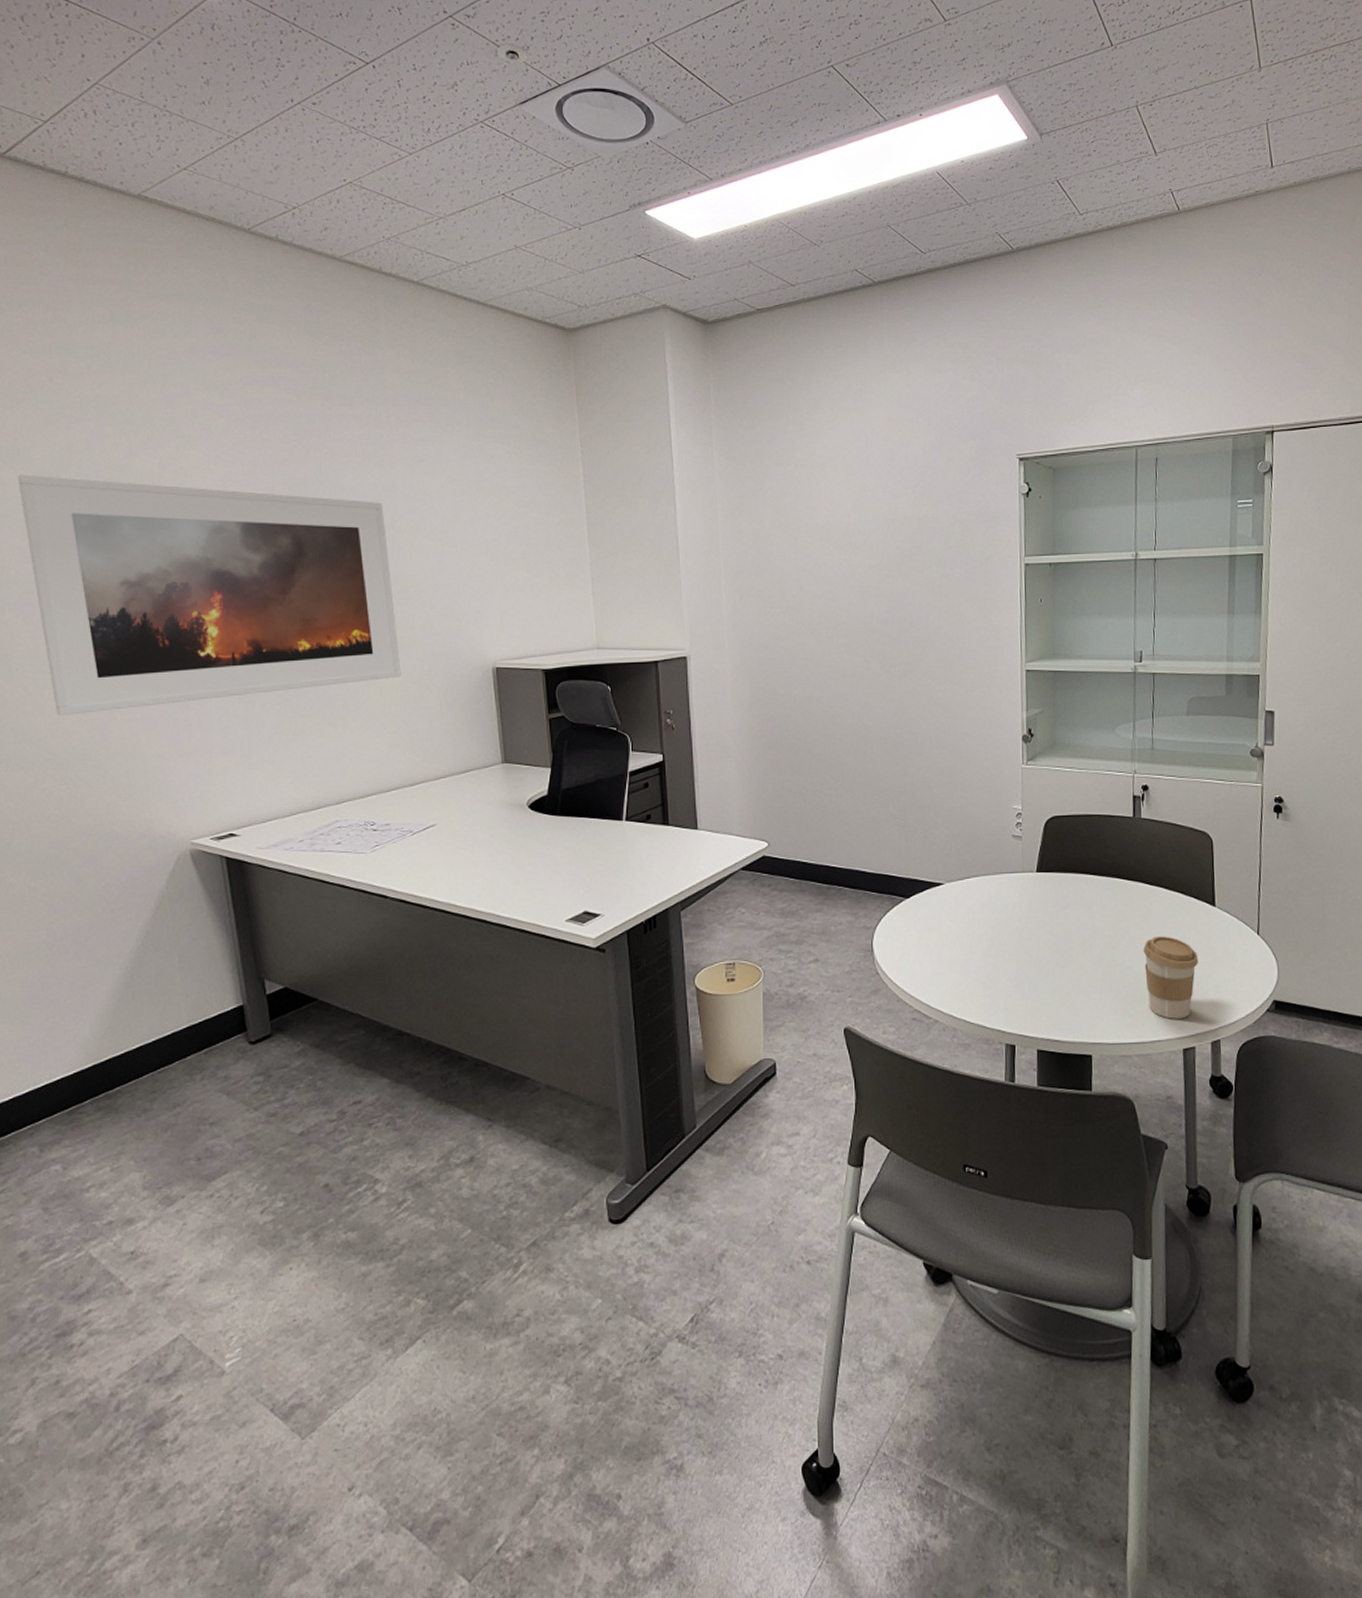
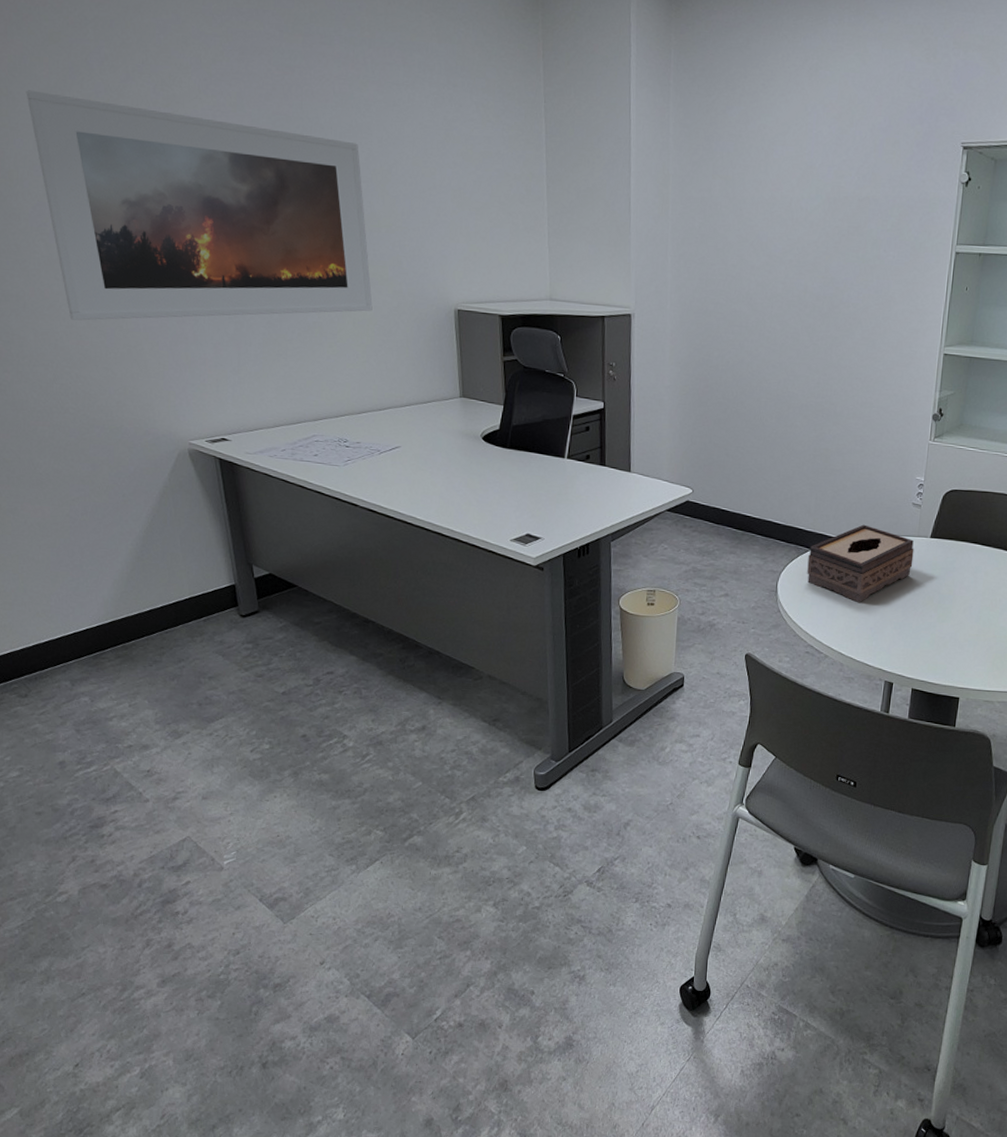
tissue box: none [904,864,1021,955] -> present [807,524,914,603]

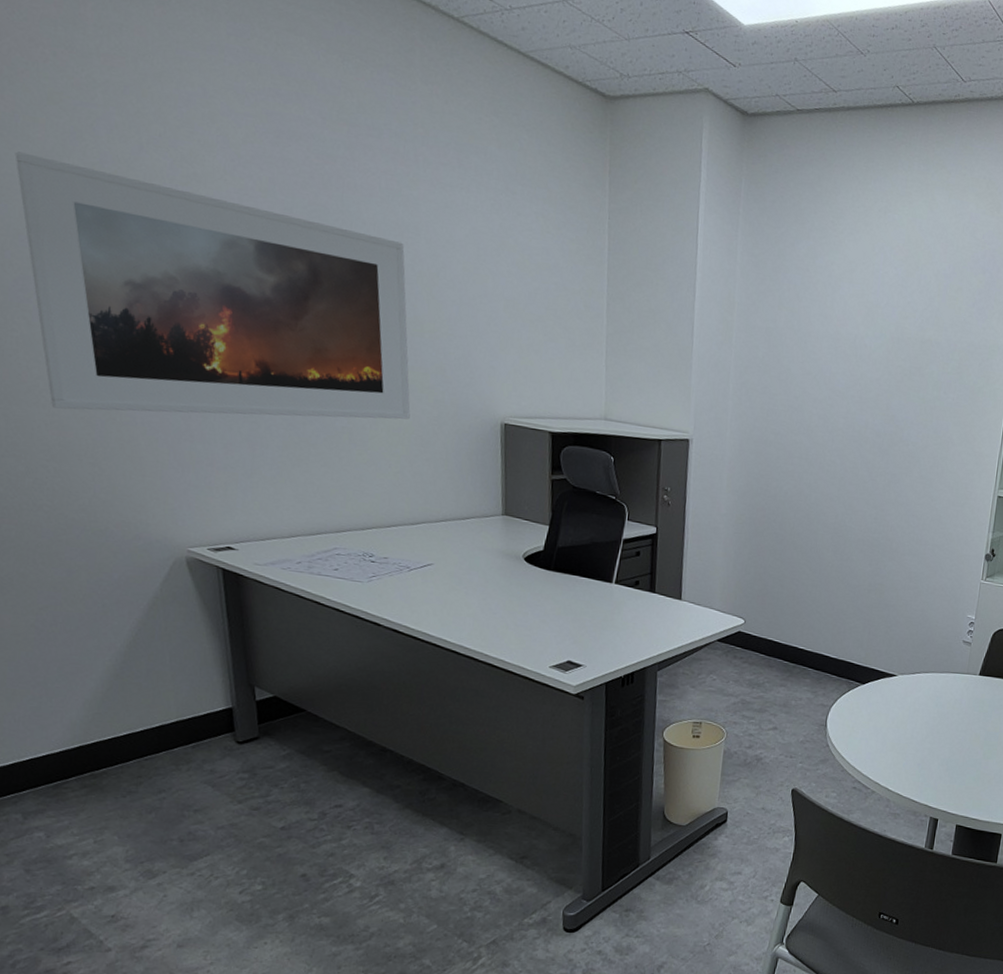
tissue box: present [807,524,914,603] -> none [857,660,963,739]

